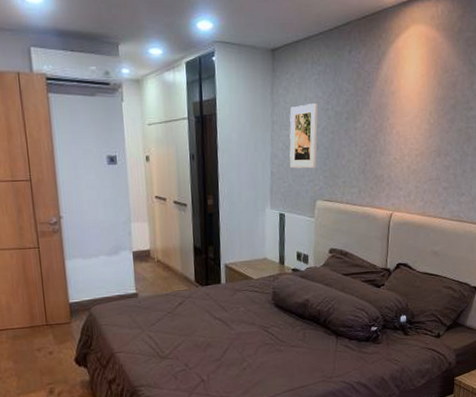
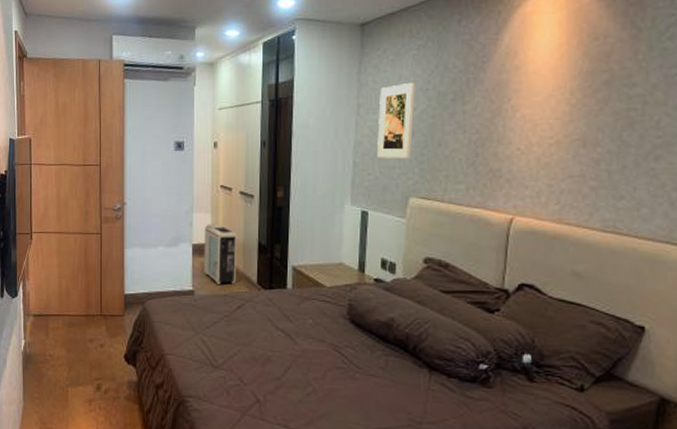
air purifier: none [142,231,176,286] -> present [204,224,237,285]

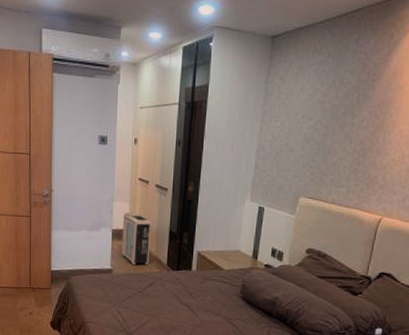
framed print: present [377,82,415,159] -> none [276,94,314,164]

